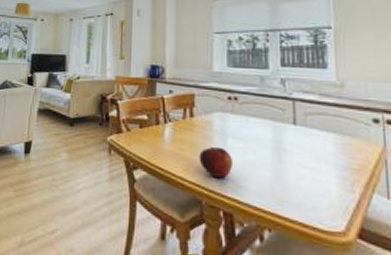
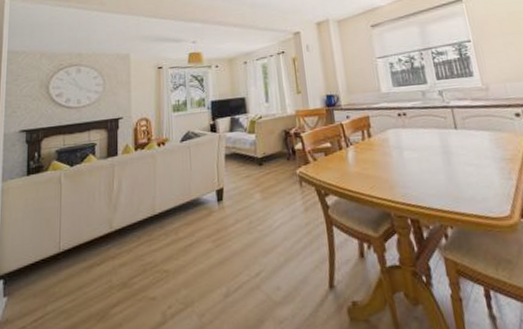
fruit: present [199,146,234,179] -> none [381,160,412,189]

